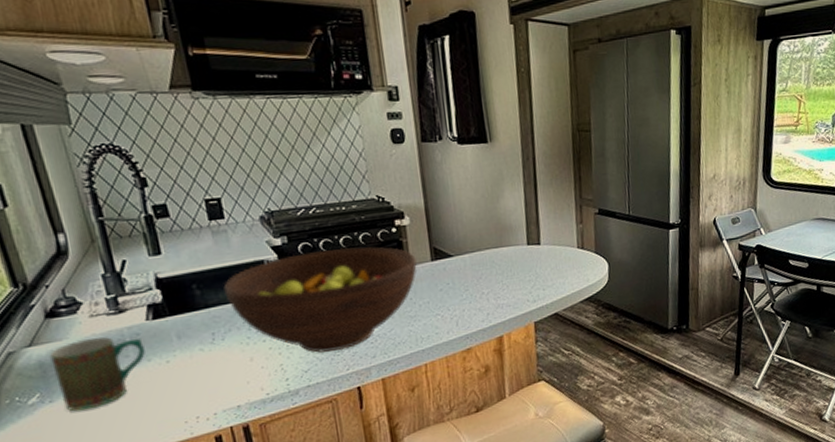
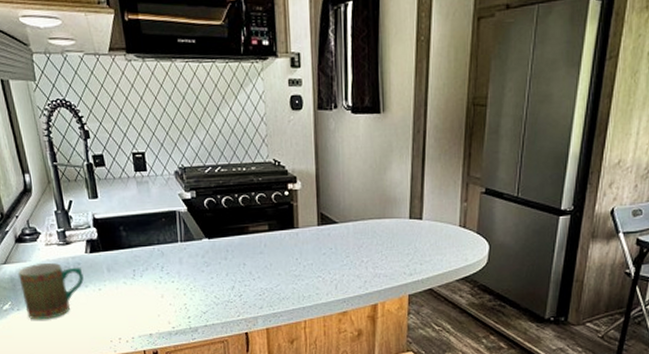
fruit bowl: present [223,247,418,353] -> none [143,205,305,298]

